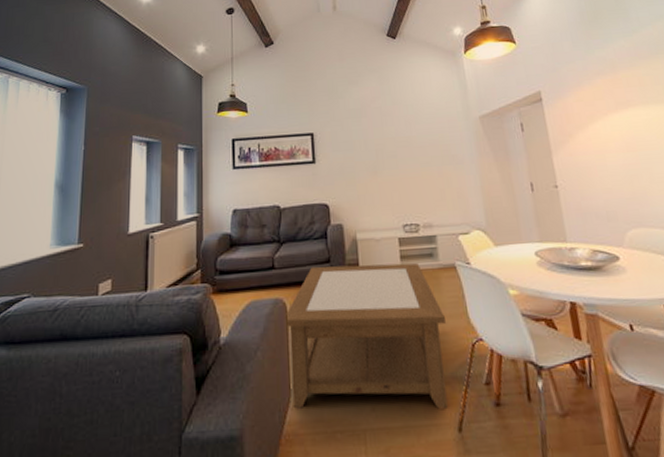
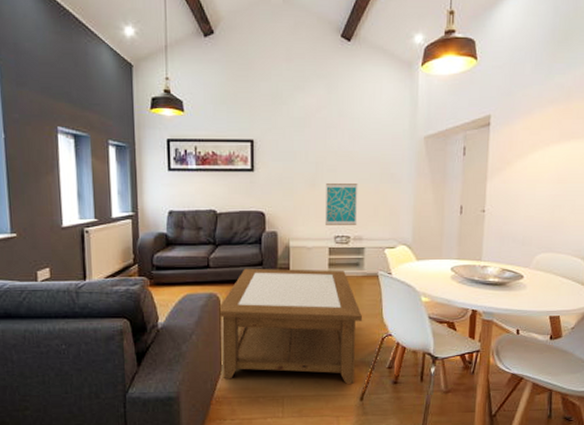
wall art: none [388,168,425,214] -> present [324,184,358,225]

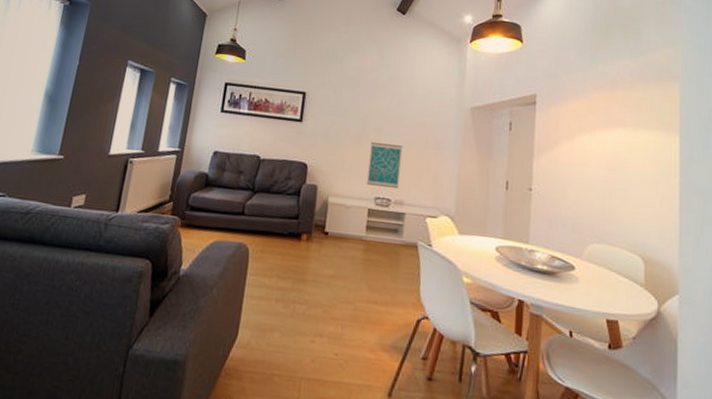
coffee table: present [218,268,362,384] -> none [238,220,397,373]

